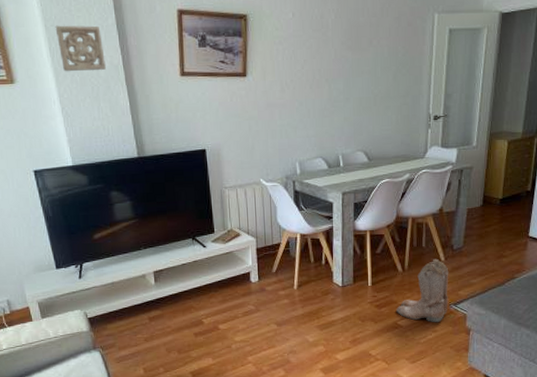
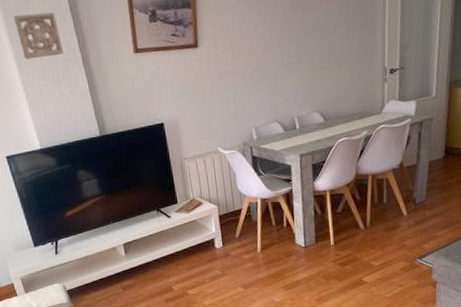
boots: present [396,258,449,323] -> none [360,213,413,278]

